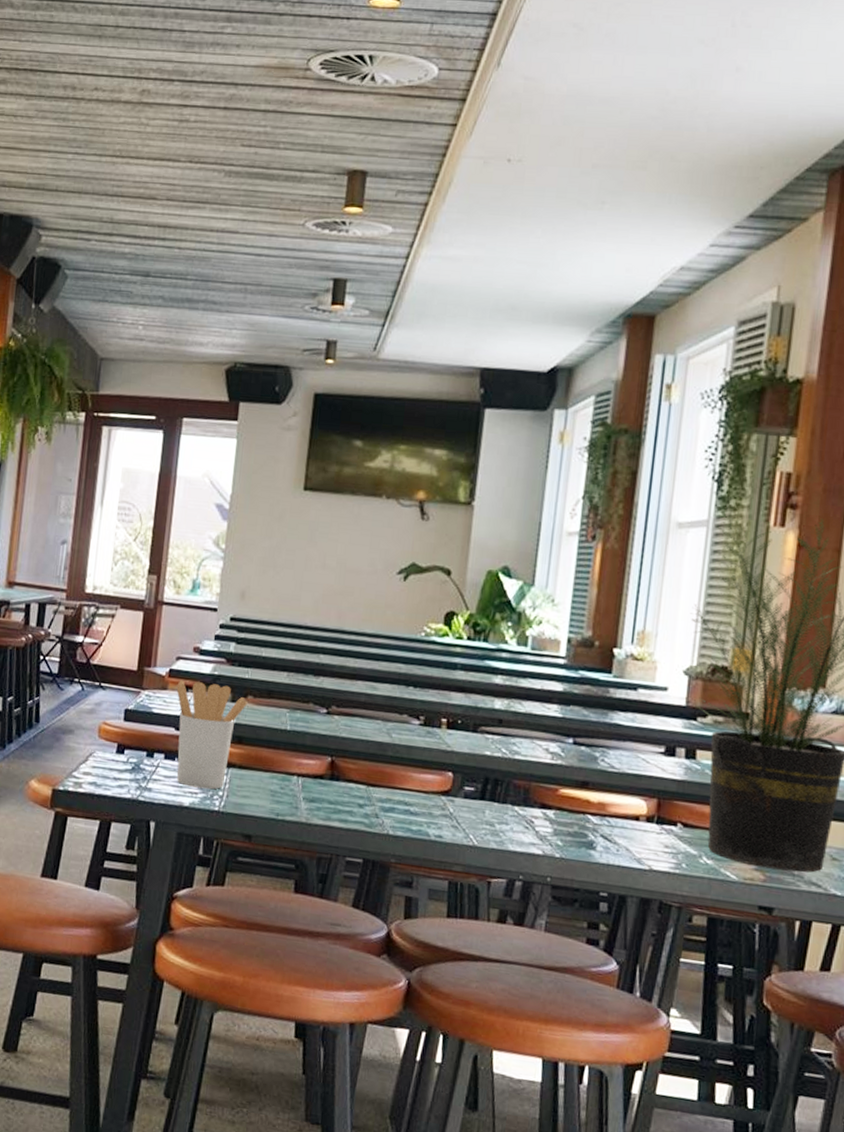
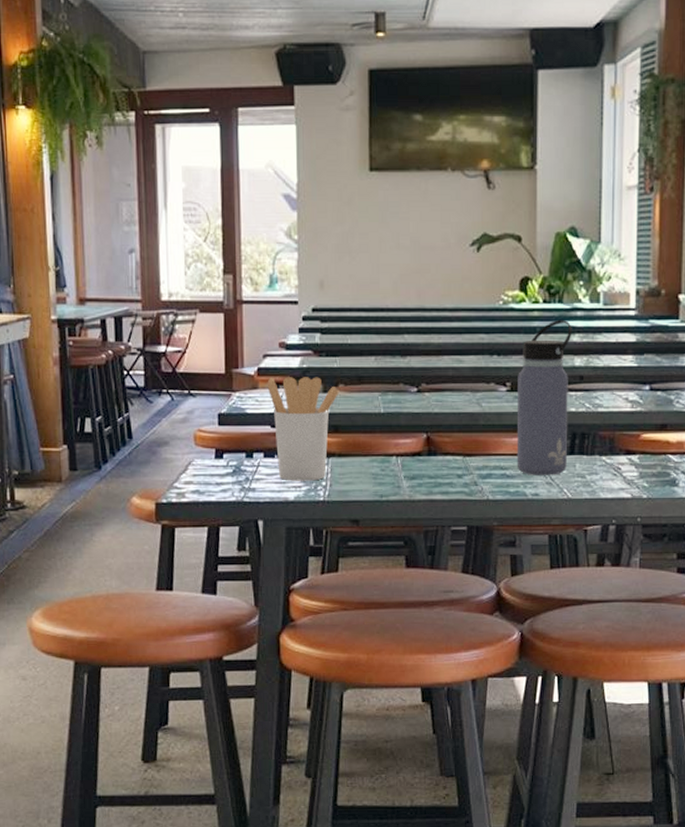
water bottle: none [422,658,496,819] -> present [516,319,572,475]

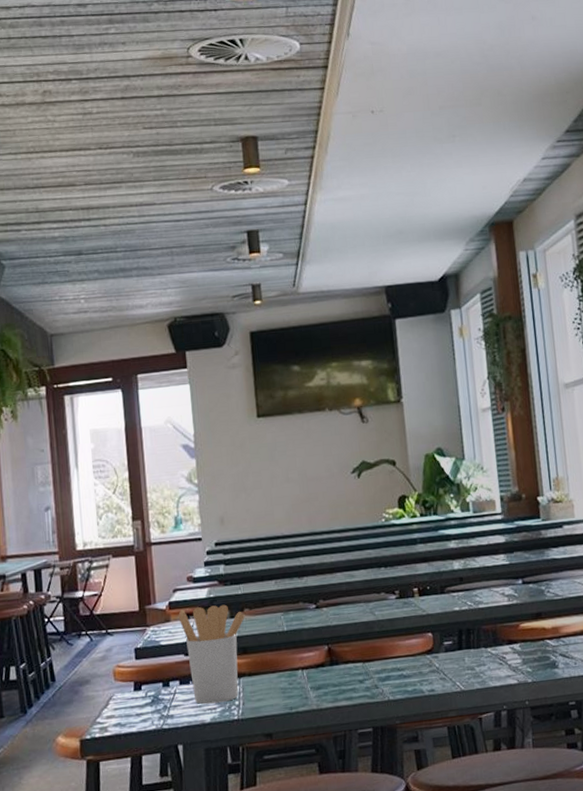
water bottle: present [516,319,572,475] -> none [404,529,457,673]

